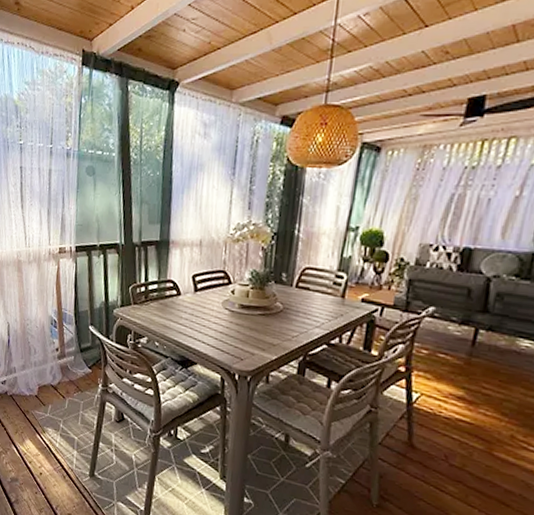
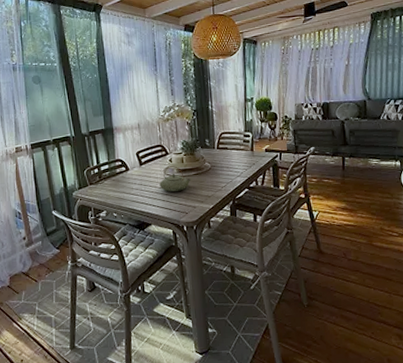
teapot: none [214,298,254,331] -> present [159,166,190,192]

